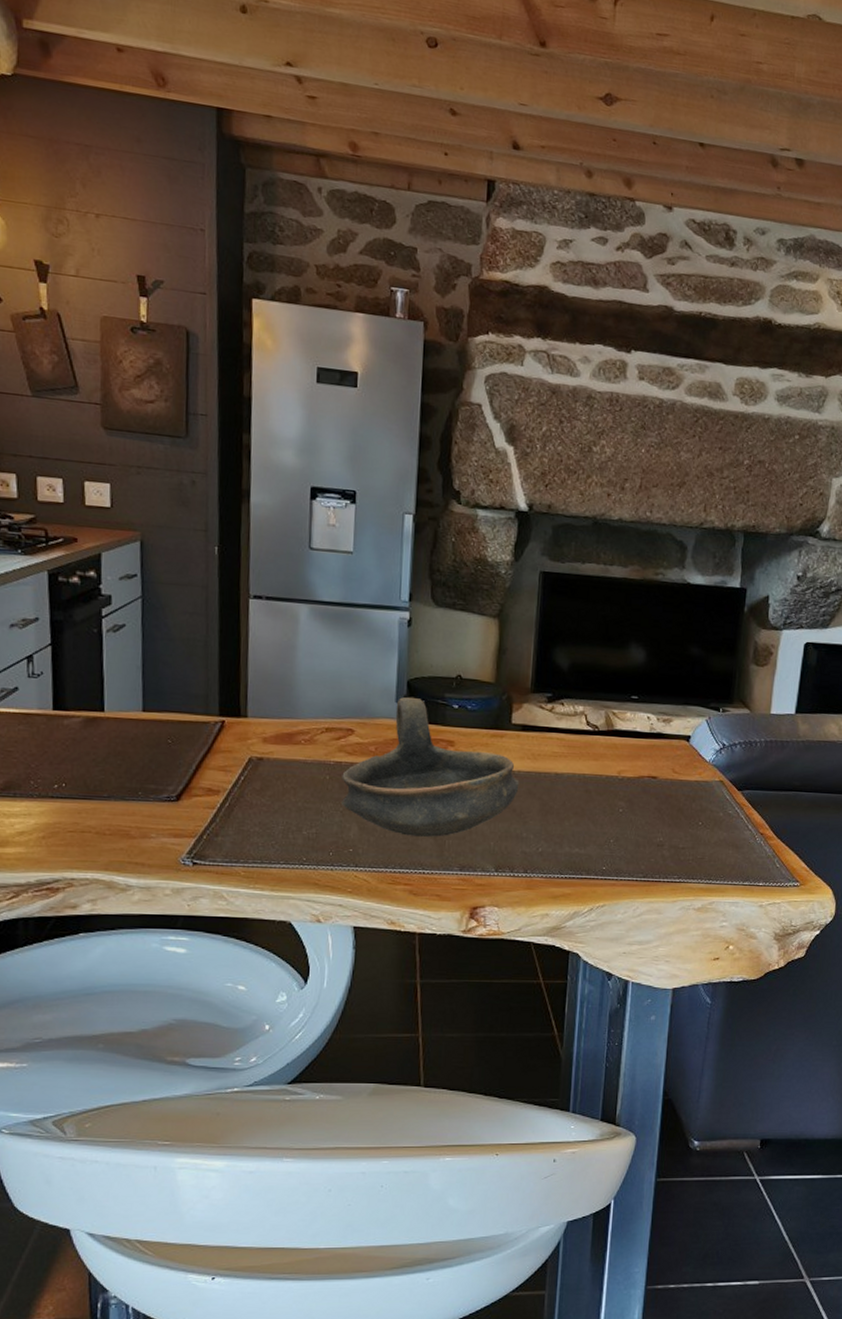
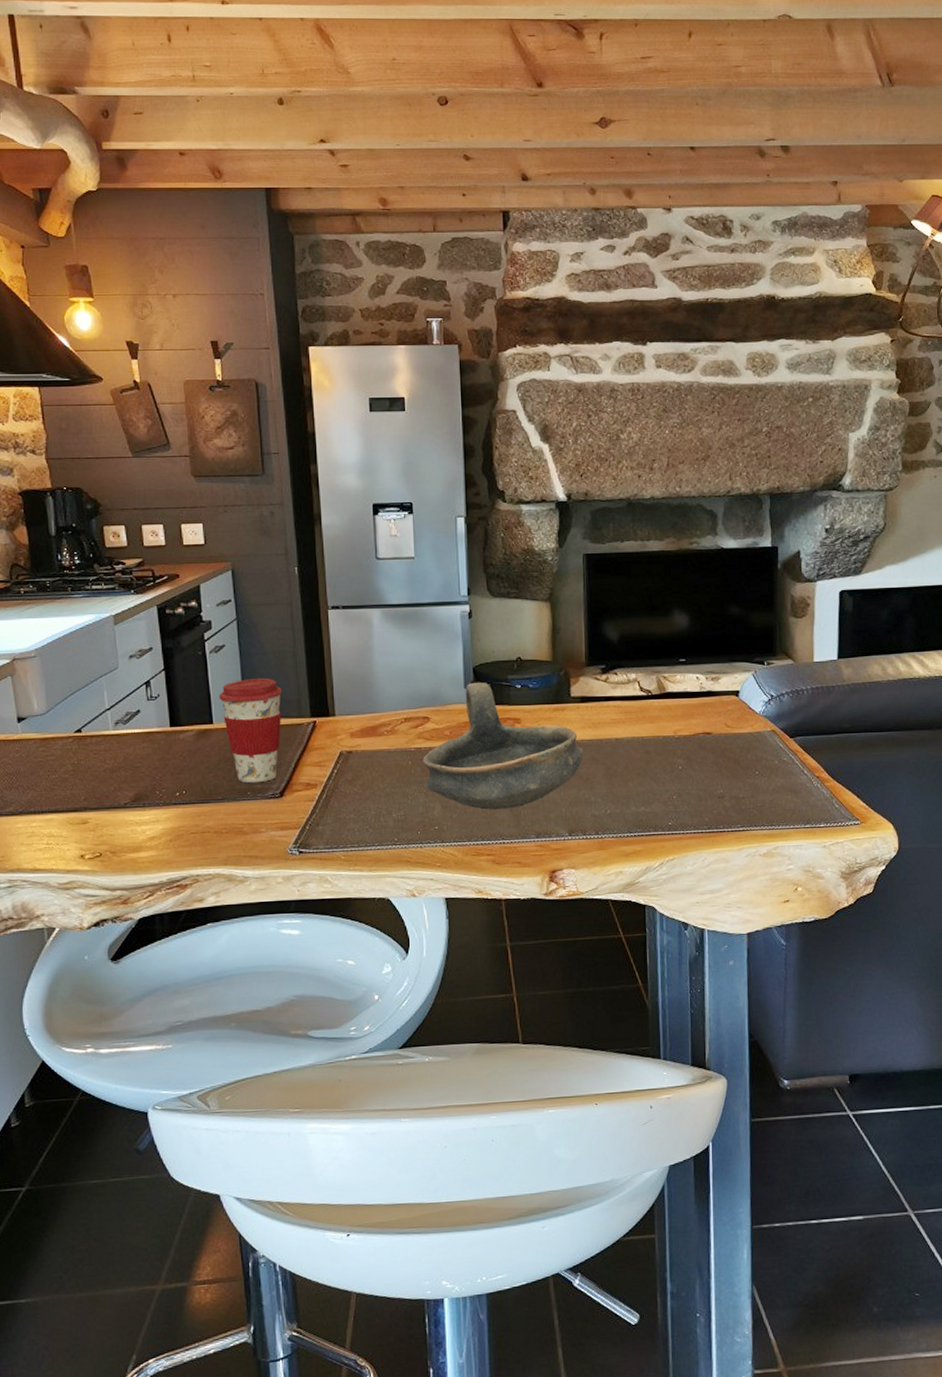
coffee cup: none [113,666,189,783] -> present [219,677,283,783]

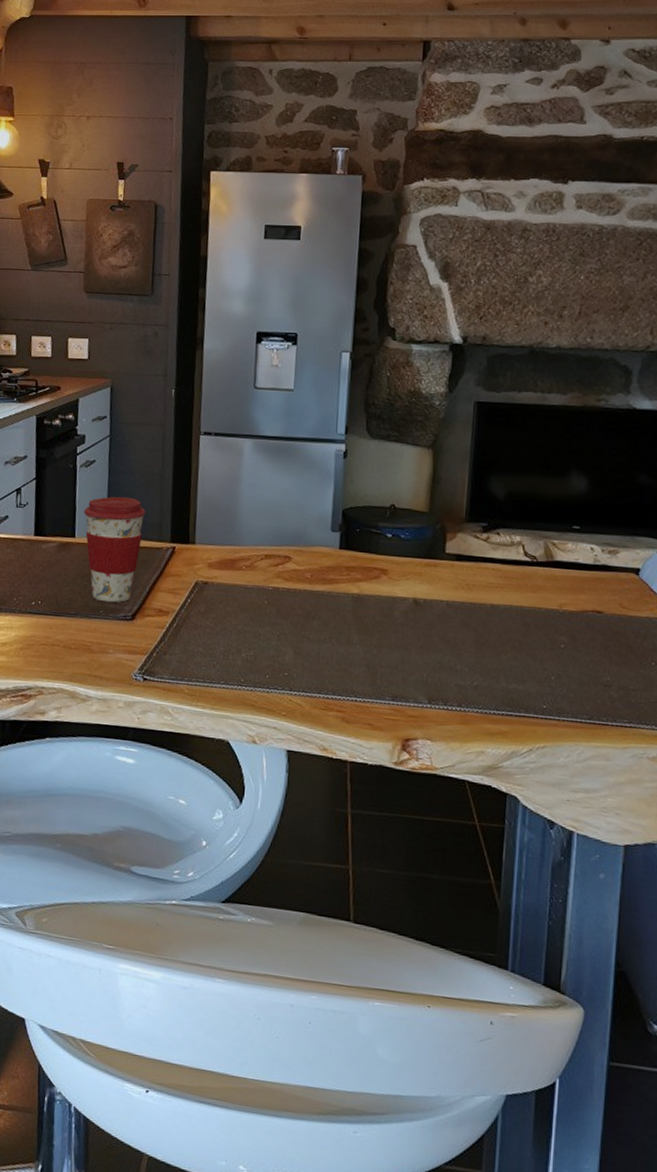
oil lamp: present [422,682,584,810] -> none [278,525,454,665]

